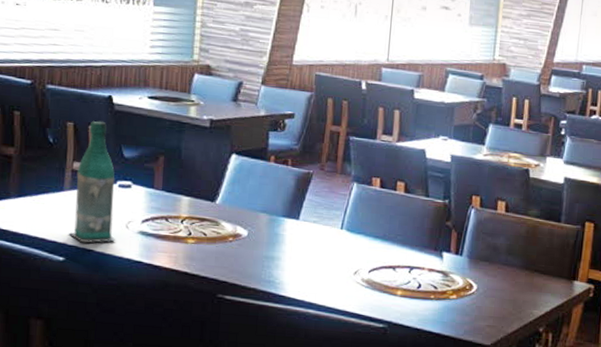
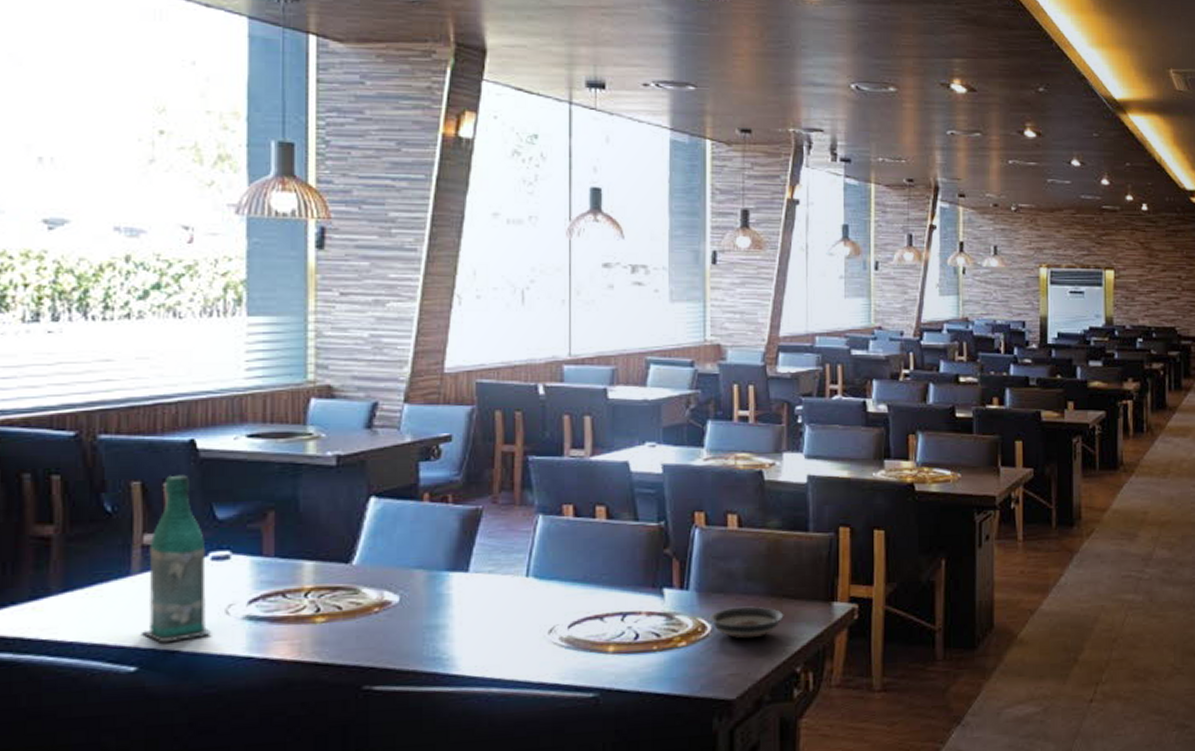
saucer: none [476,274,534,300] -> present [709,606,784,639]

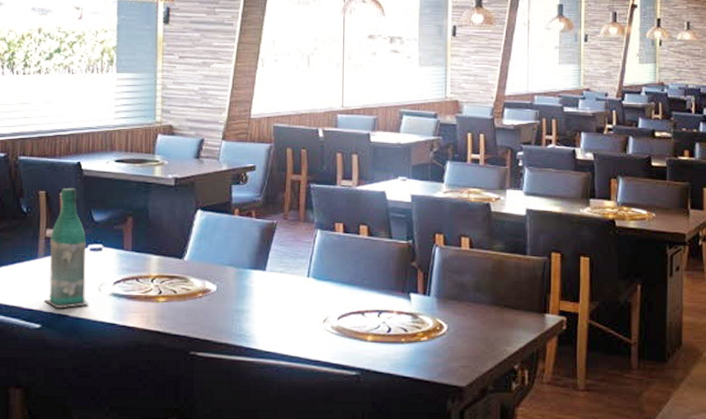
saucer: present [709,606,784,639] -> none [445,312,505,339]

